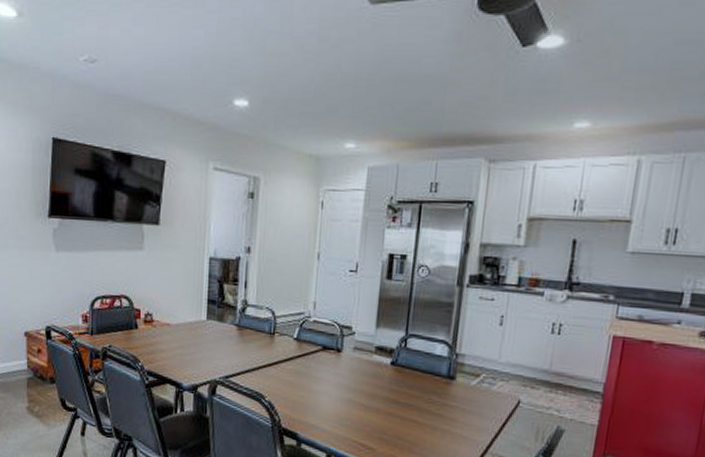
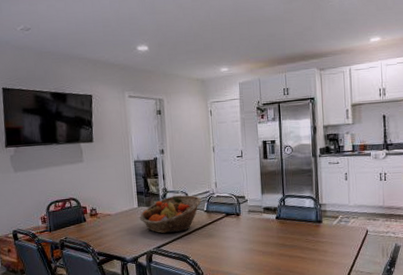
fruit basket: none [207,312,292,362] -> present [140,195,201,234]

